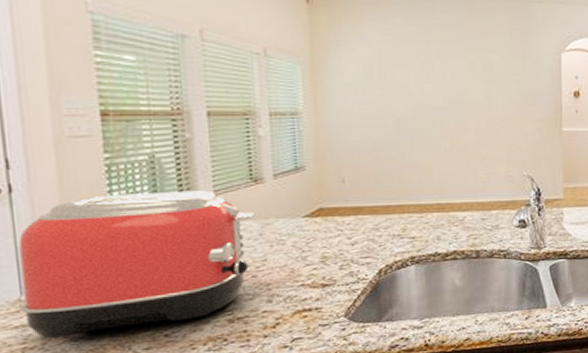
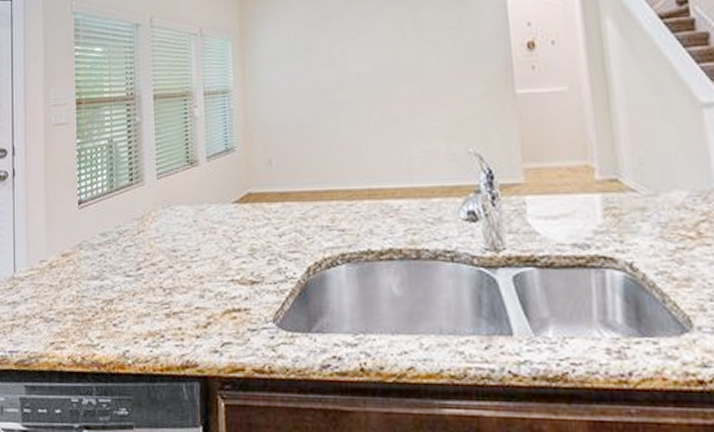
toaster: present [18,190,256,339] -> none [13,174,191,317]

